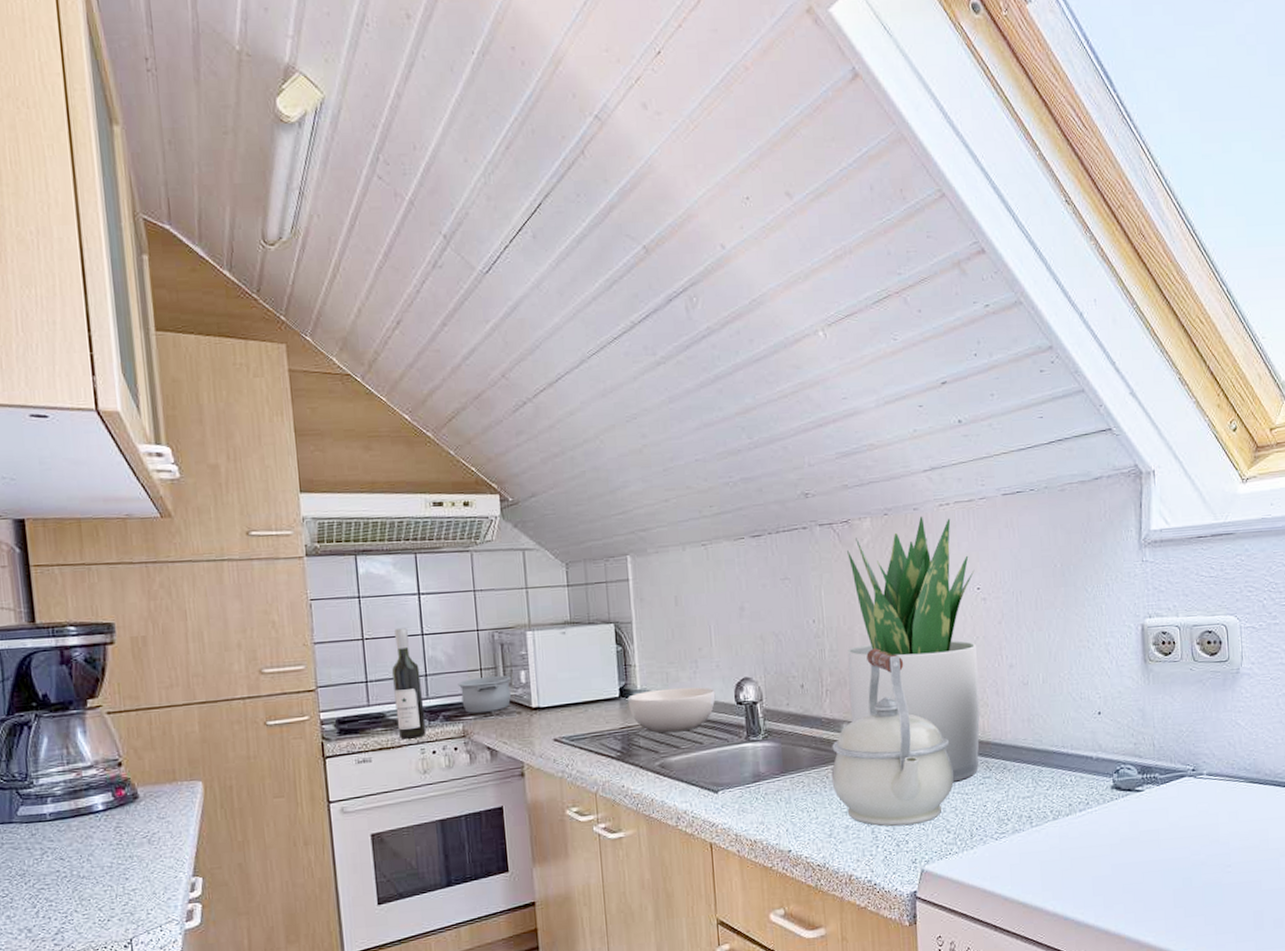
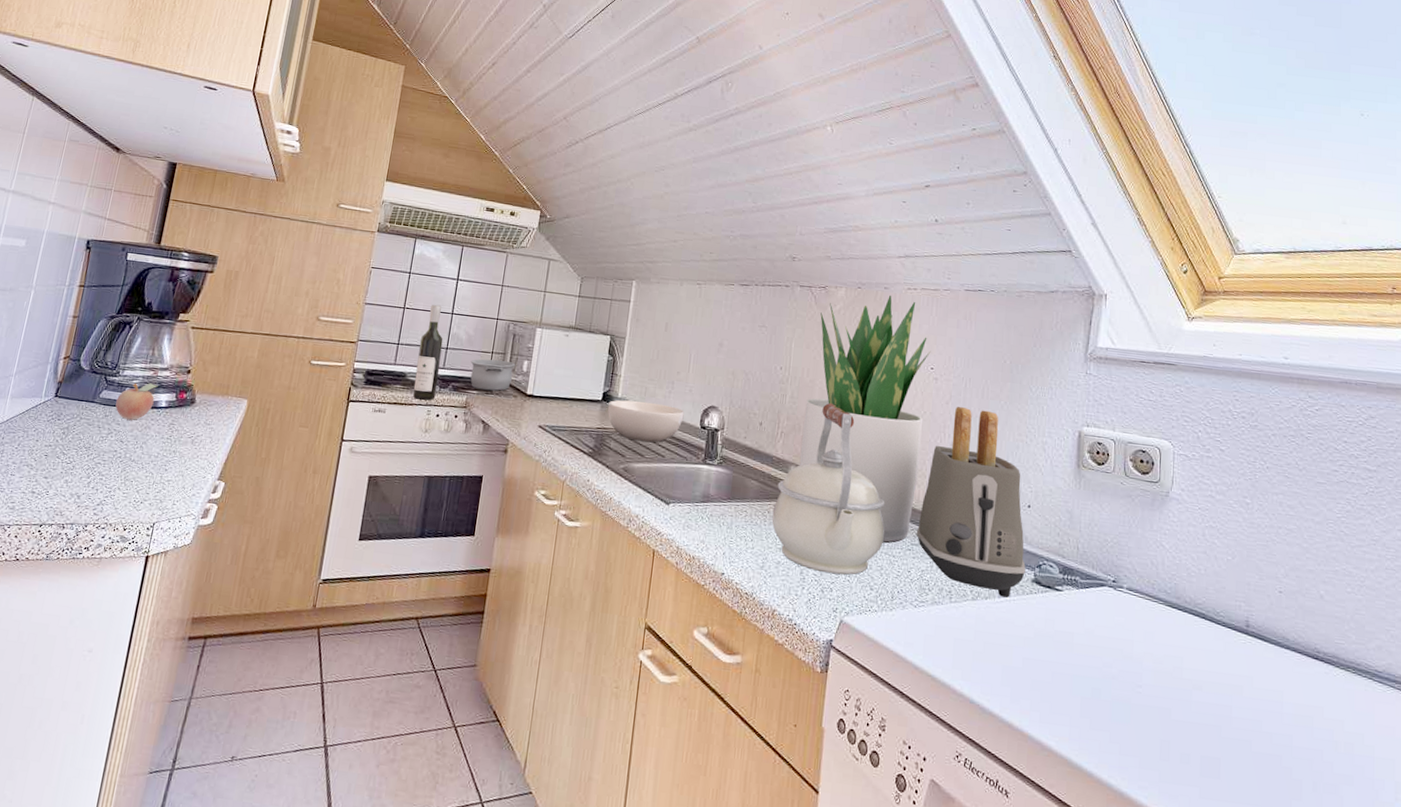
fruit: none [40,786,88,834] -> present [115,382,158,420]
toaster: none [986,622,1104,810] -> present [916,407,1026,598]

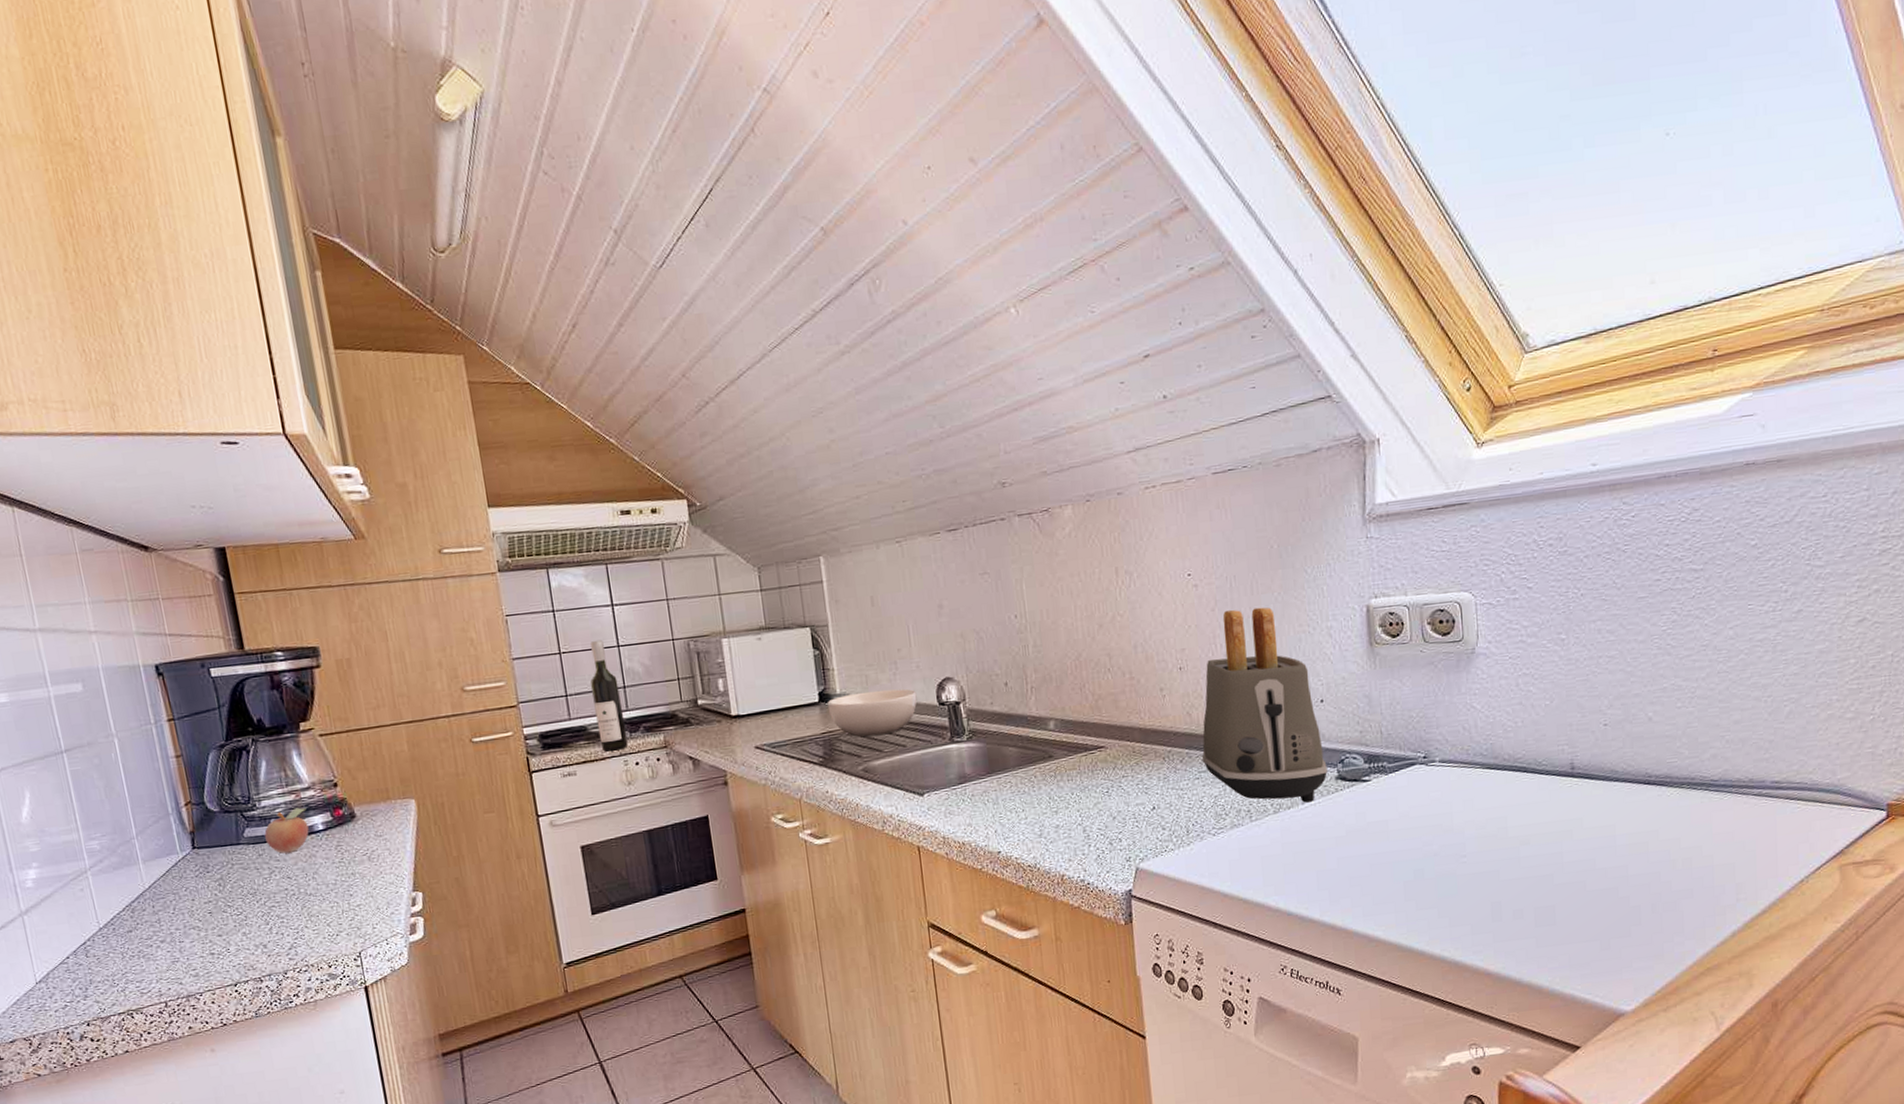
cooking pot: present [470,359,516,391] -> none [656,684,710,724]
kettle: present [771,403,885,575] -> none [1039,642,1168,825]
planter: present [799,295,931,544] -> none [1048,500,1194,779]

